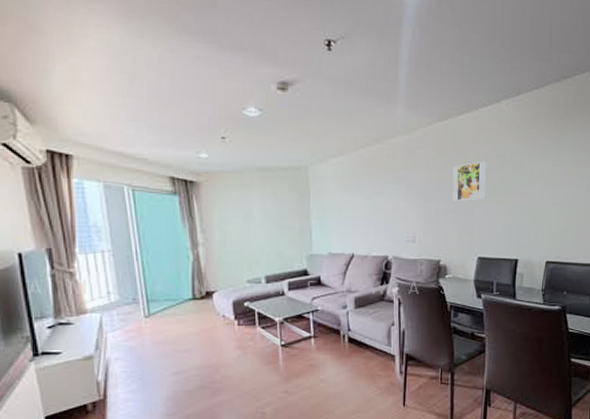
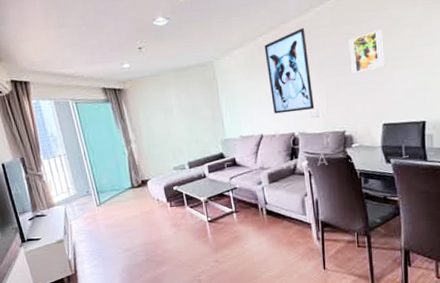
wall art: none [366,146,412,234] -> present [264,27,315,114]

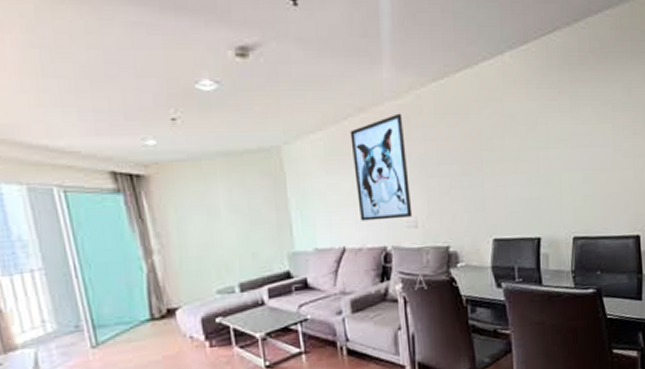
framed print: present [348,29,385,74] -> none [454,124,496,175]

